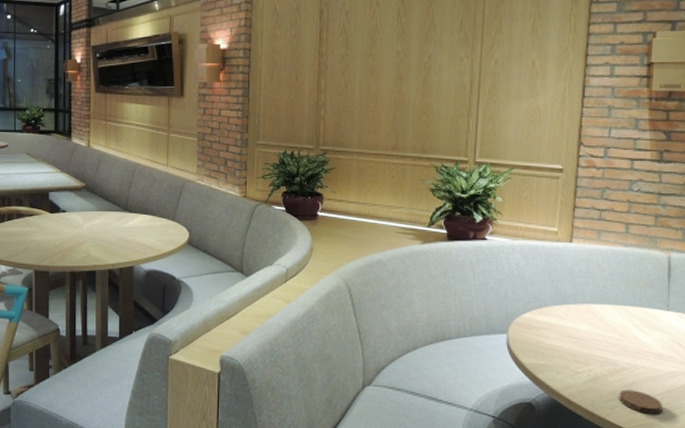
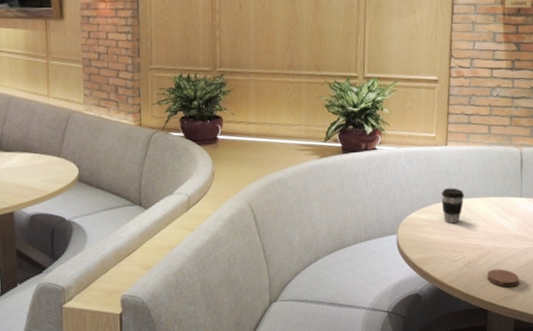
coffee cup: none [563,290,592,331] -> present [441,188,465,224]

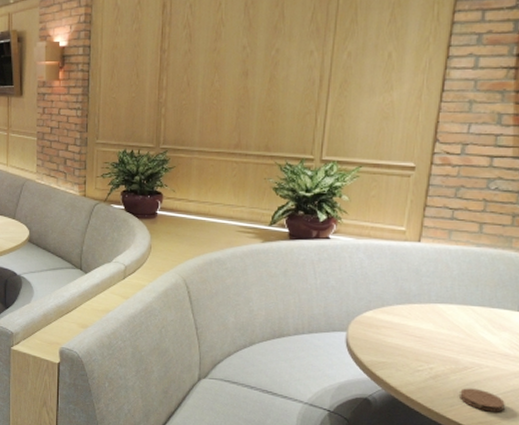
coffee cup: present [441,188,465,224] -> none [406,289,438,330]

